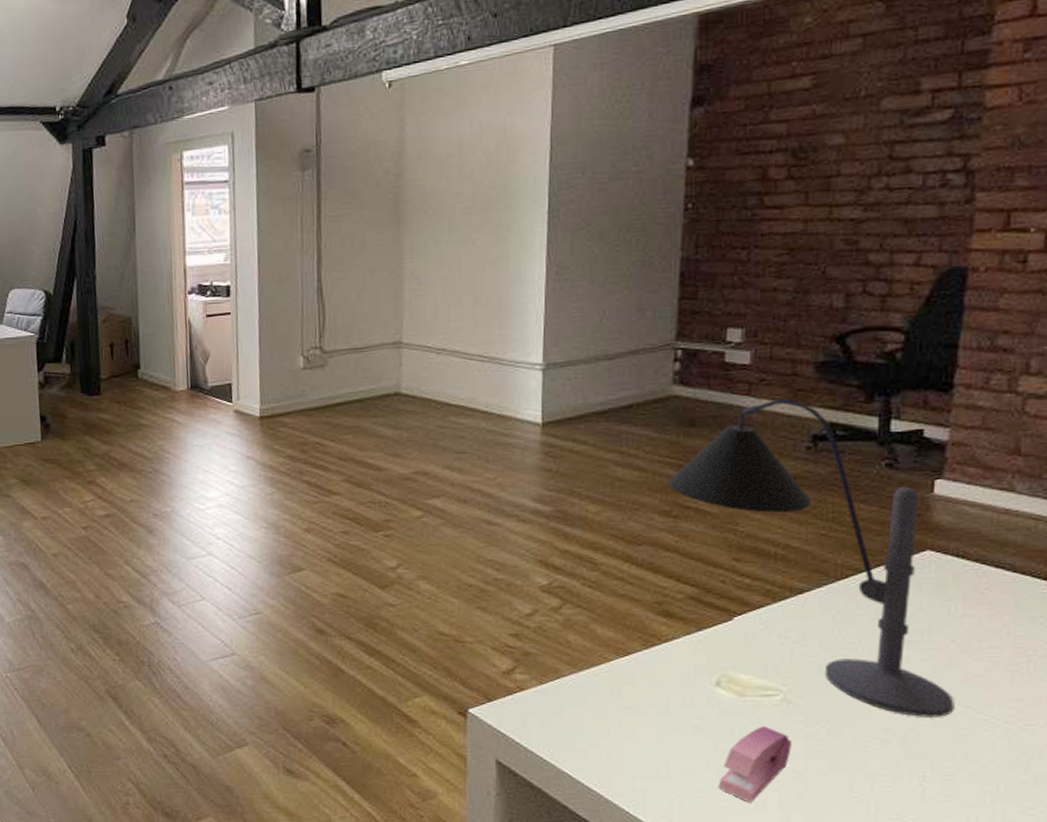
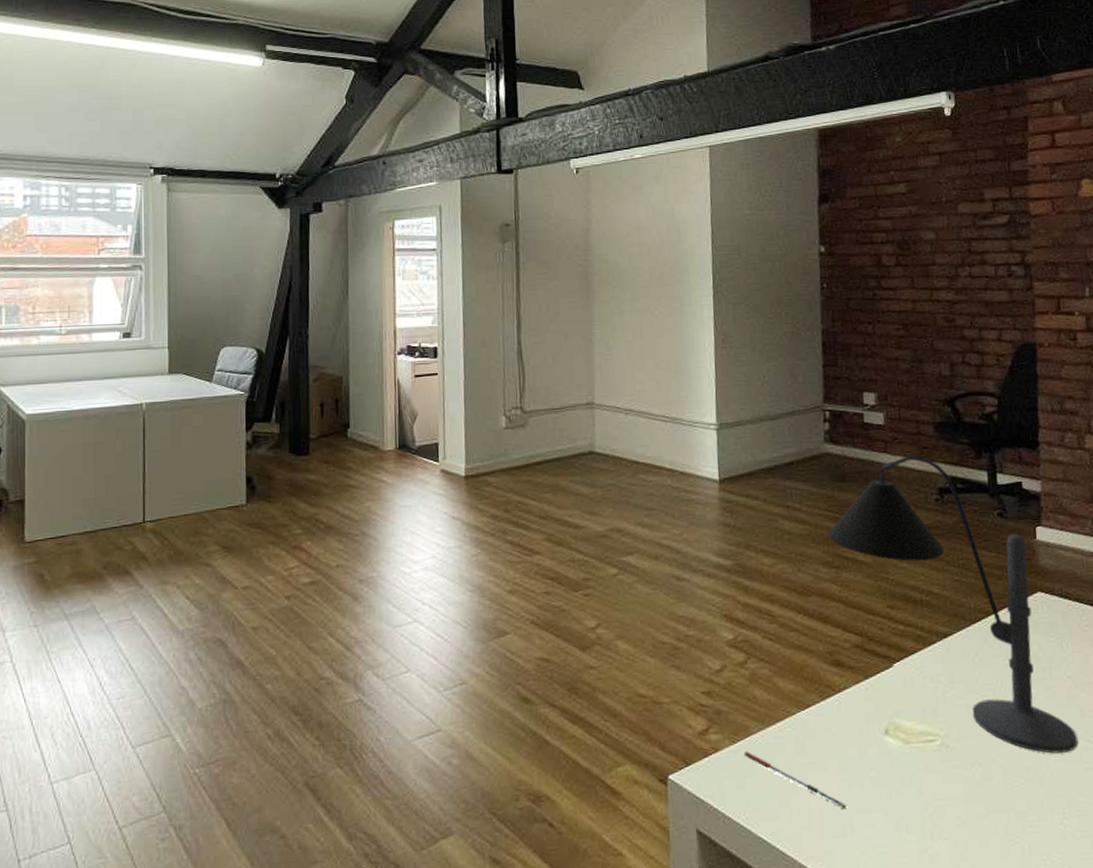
pen: none [552,692,664,752] -> present [743,751,847,808]
stapler: present [718,726,792,803] -> none [896,773,954,855]

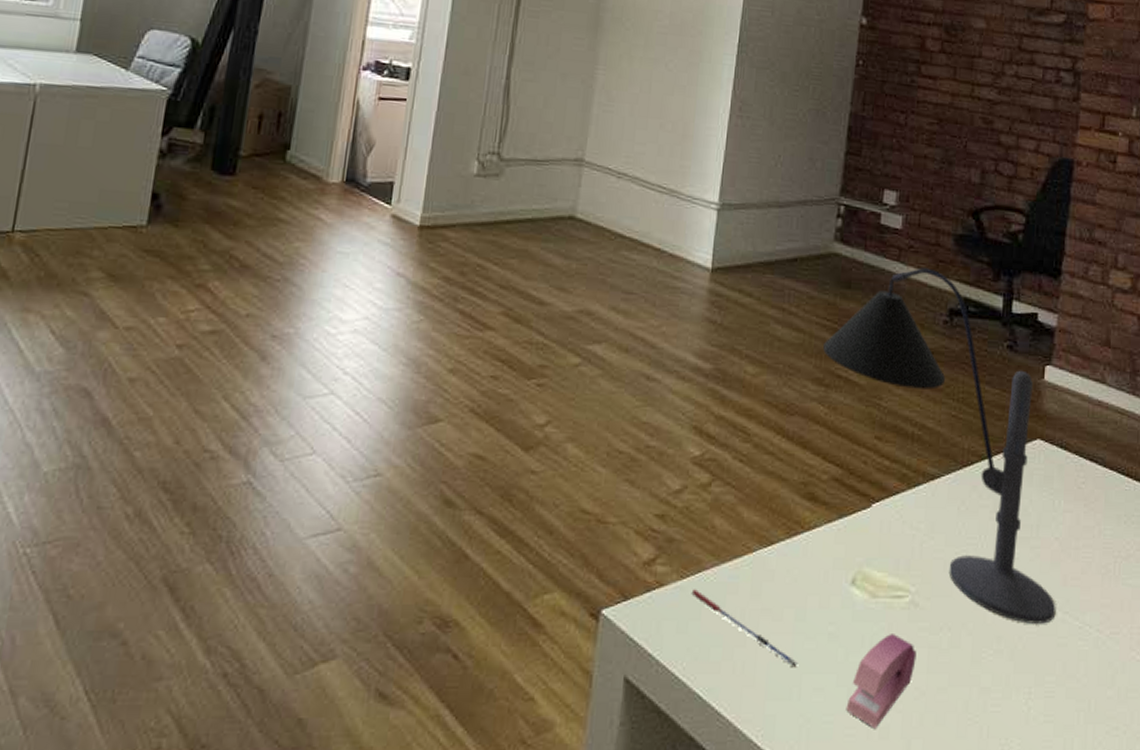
stapler: none [896,773,954,855] -> present [846,634,917,728]

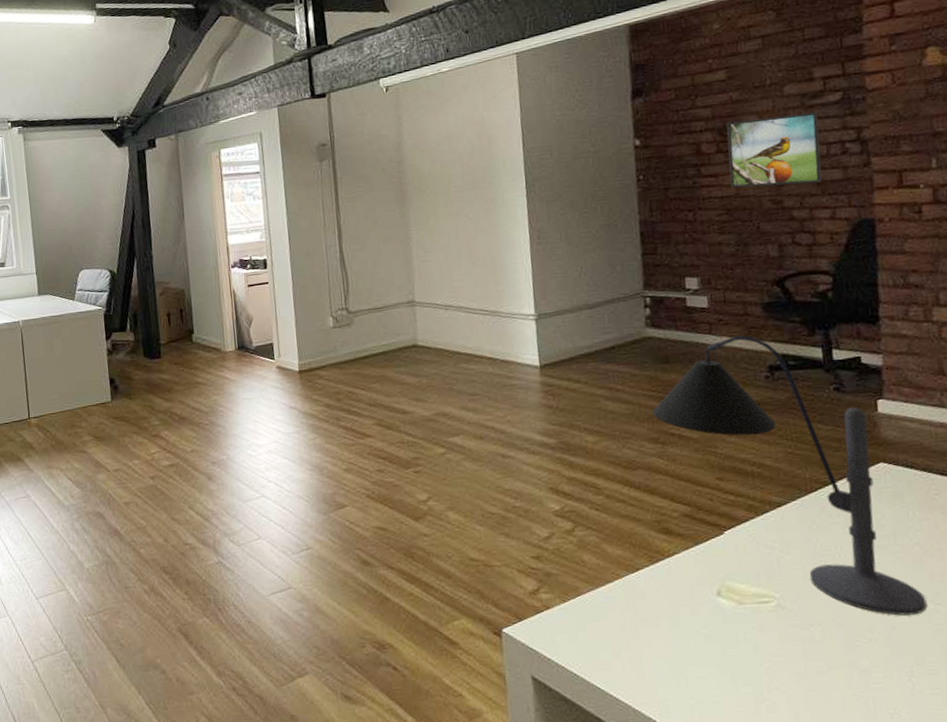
pen: present [691,589,797,666] -> none [574,609,680,661]
stapler: present [846,634,917,728] -> none [731,631,792,705]
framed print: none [946,21,1041,109] -> present [726,112,822,188]

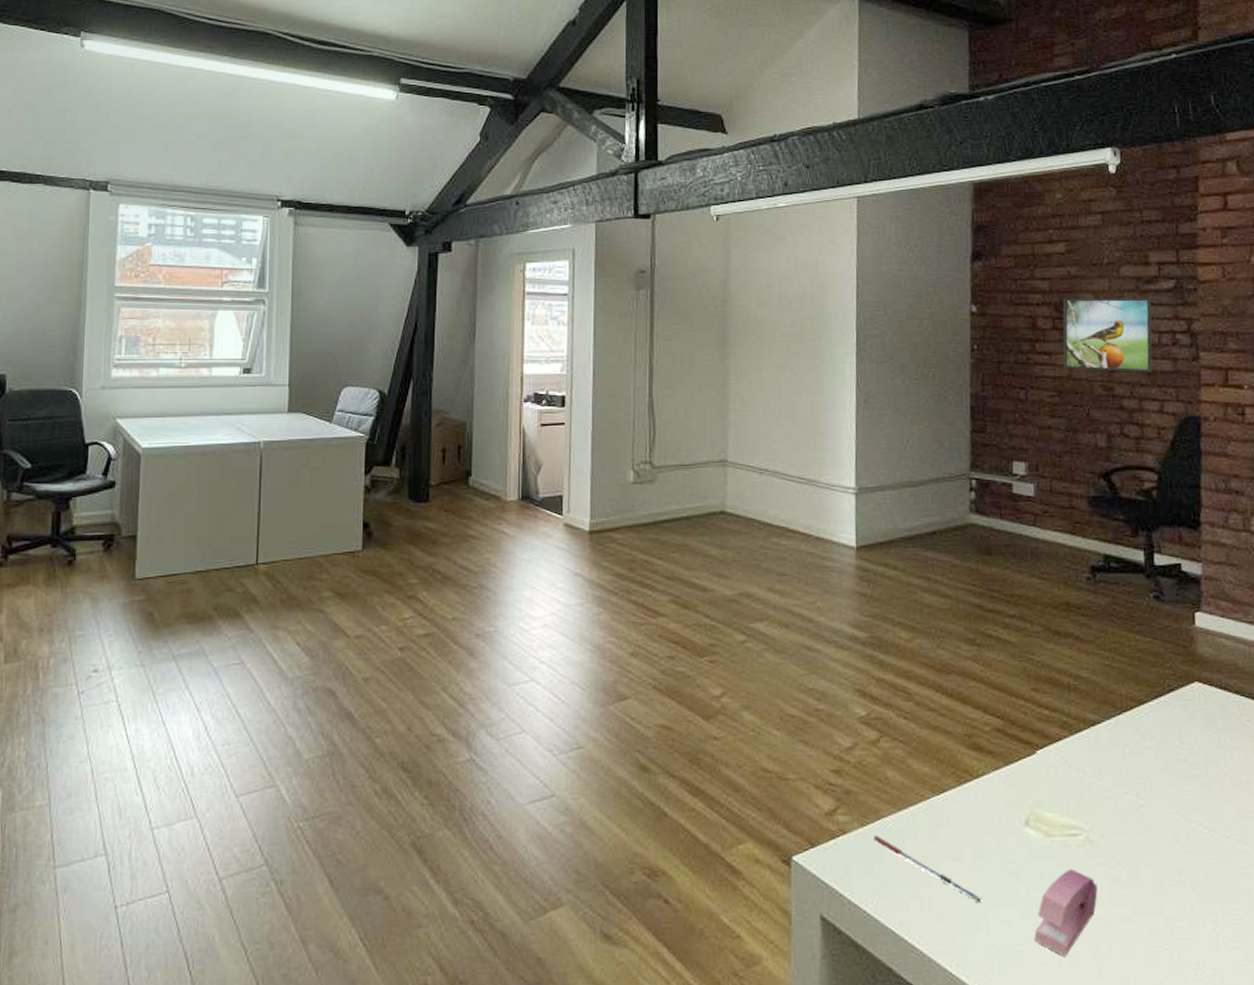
pen: none [574,609,680,661] -> present [873,835,982,902]
desk lamp: present [653,335,927,616] -> none [971,530,1235,856]
stapler: none [731,631,792,705] -> present [1034,869,1098,957]

